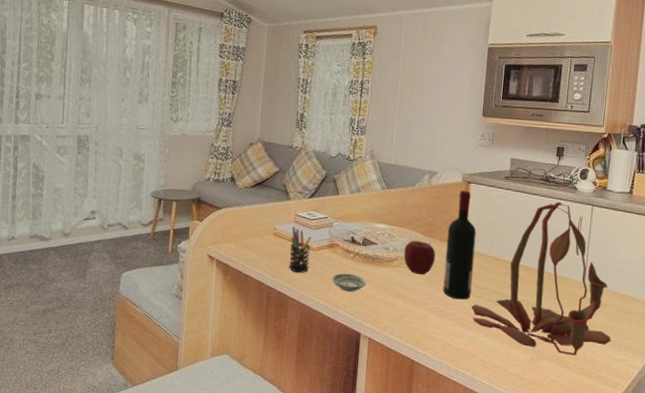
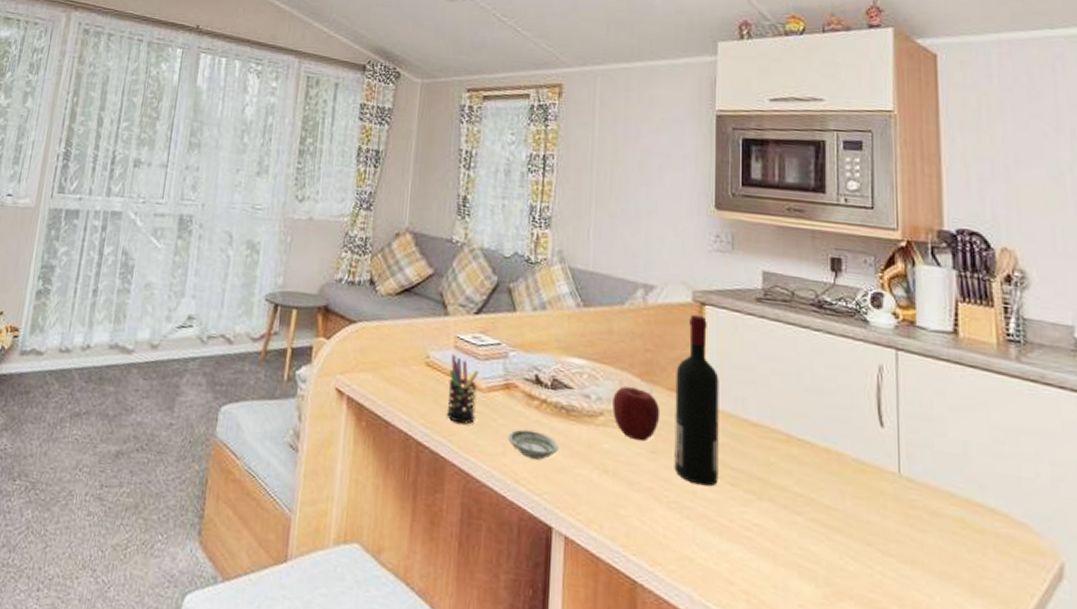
plant: present [471,201,611,356] -> none [720,339,957,599]

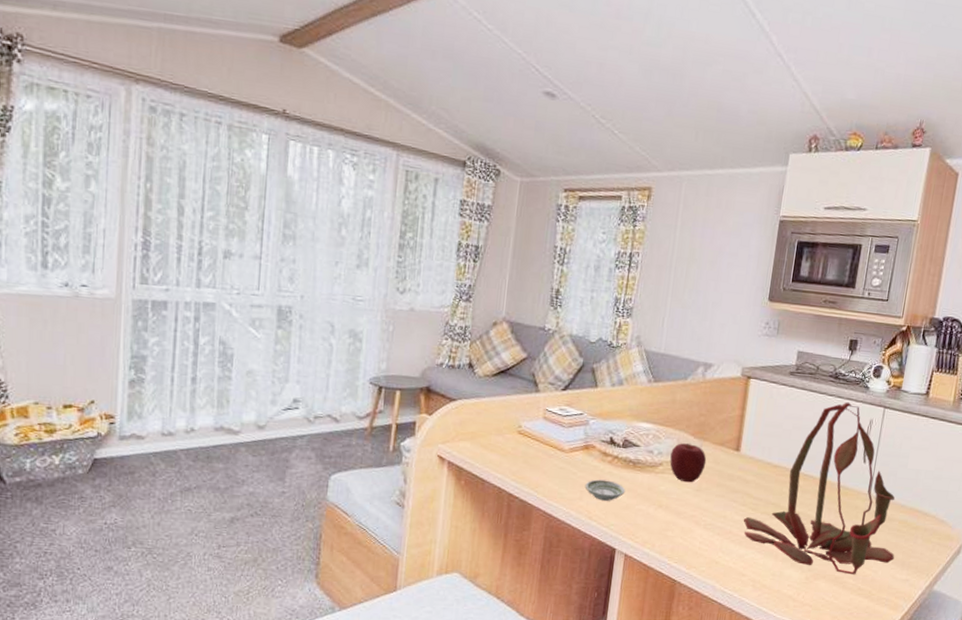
pen holder: present [446,354,479,425] -> none [534,424,564,478]
wine bottle: present [674,314,719,487] -> none [712,386,754,512]
plant: none [720,339,957,599] -> present [743,402,896,575]

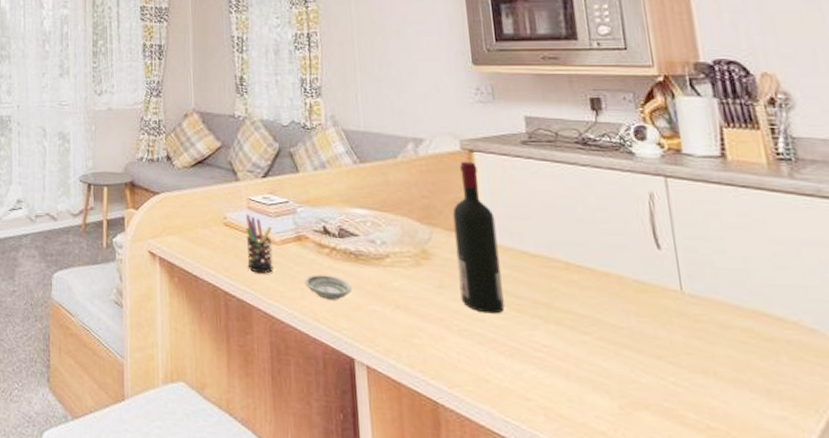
pen holder: none [534,424,564,478] -> present [245,214,273,274]
apple: present [669,443,707,483] -> none [396,230,443,278]
wine bottle: none [712,386,754,512] -> present [452,161,505,314]
plant: present [743,402,896,575] -> none [508,172,752,406]

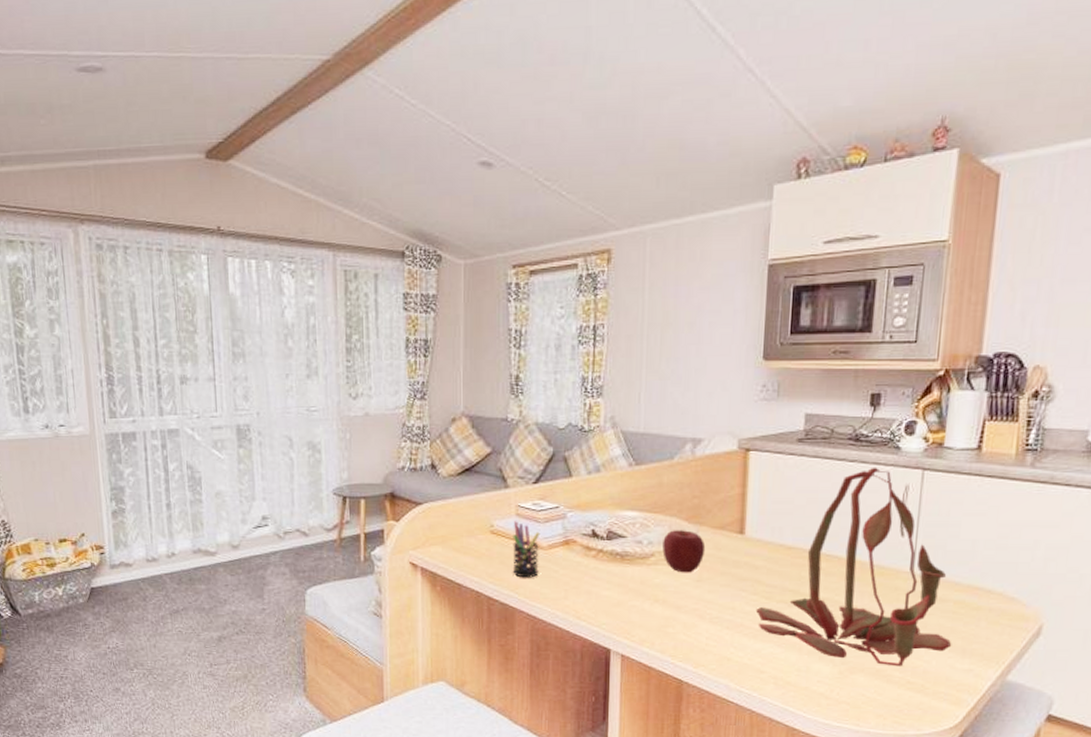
saucer: present [304,274,352,300] -> none [569,576,615,598]
apple: none [396,230,443,278] -> present [662,530,706,573]
wine bottle: present [452,161,505,314] -> none [716,460,760,602]
plant: none [508,172,752,406] -> present [755,467,952,667]

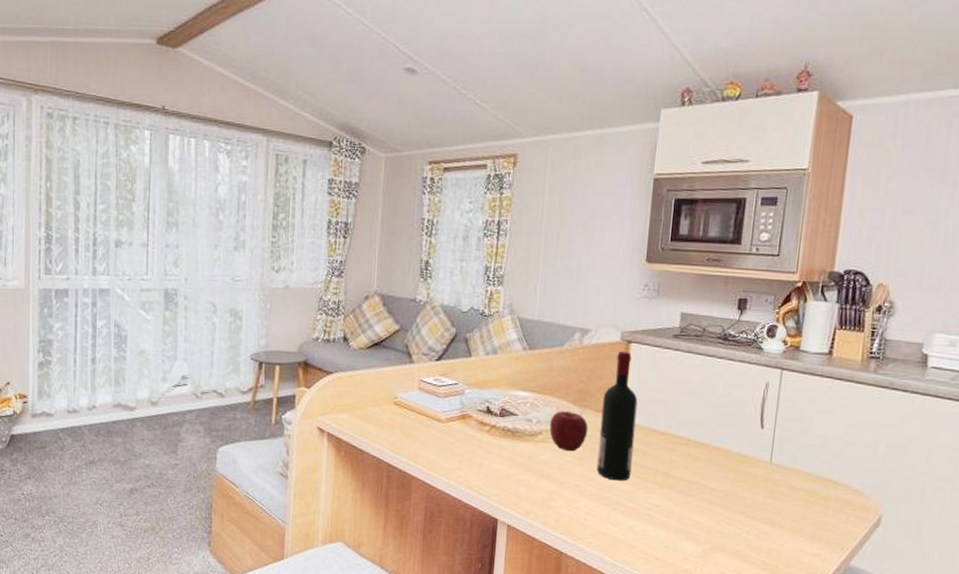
pen holder: present [513,521,540,578] -> none [412,394,440,448]
wine bottle: none [716,460,760,602] -> present [596,350,638,481]
plant: present [755,467,952,667] -> none [630,364,803,548]

